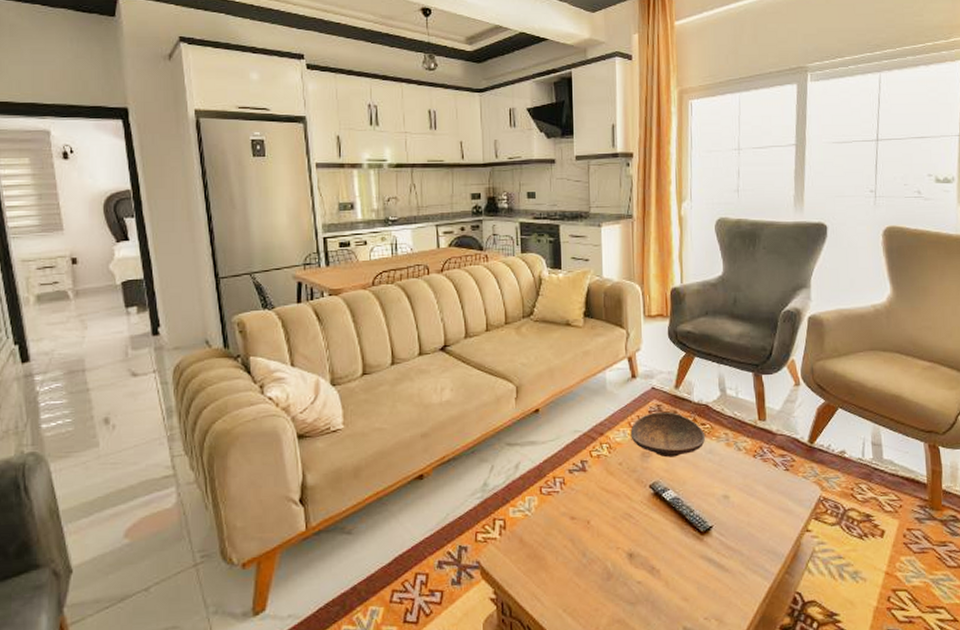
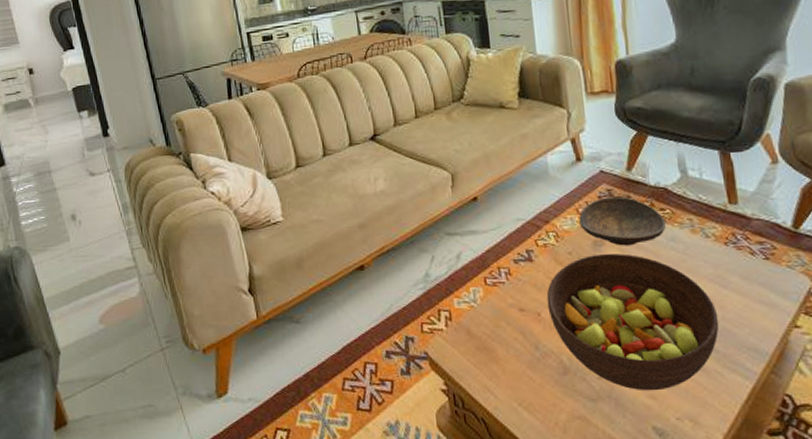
fruit bowl: none [596,464,745,594] -> present [546,253,719,391]

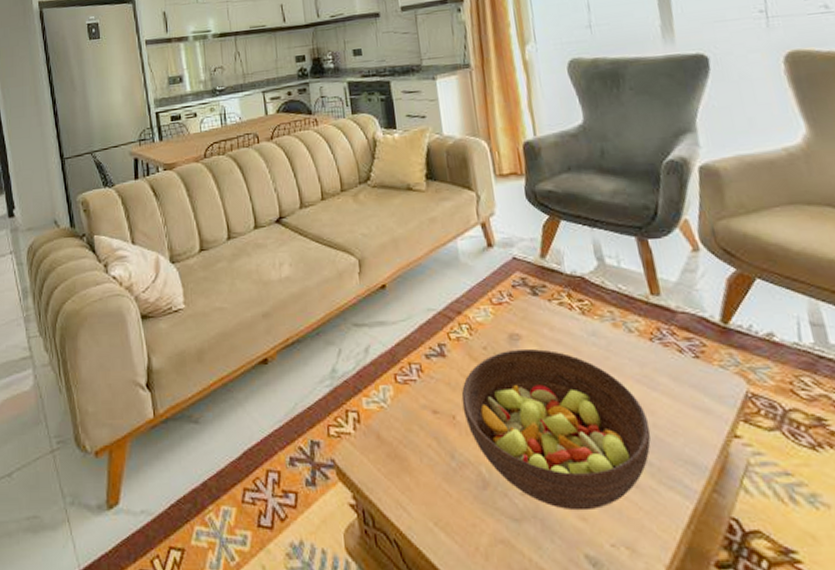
decorative bowl: present [579,196,667,246] -> none [492,285,586,341]

